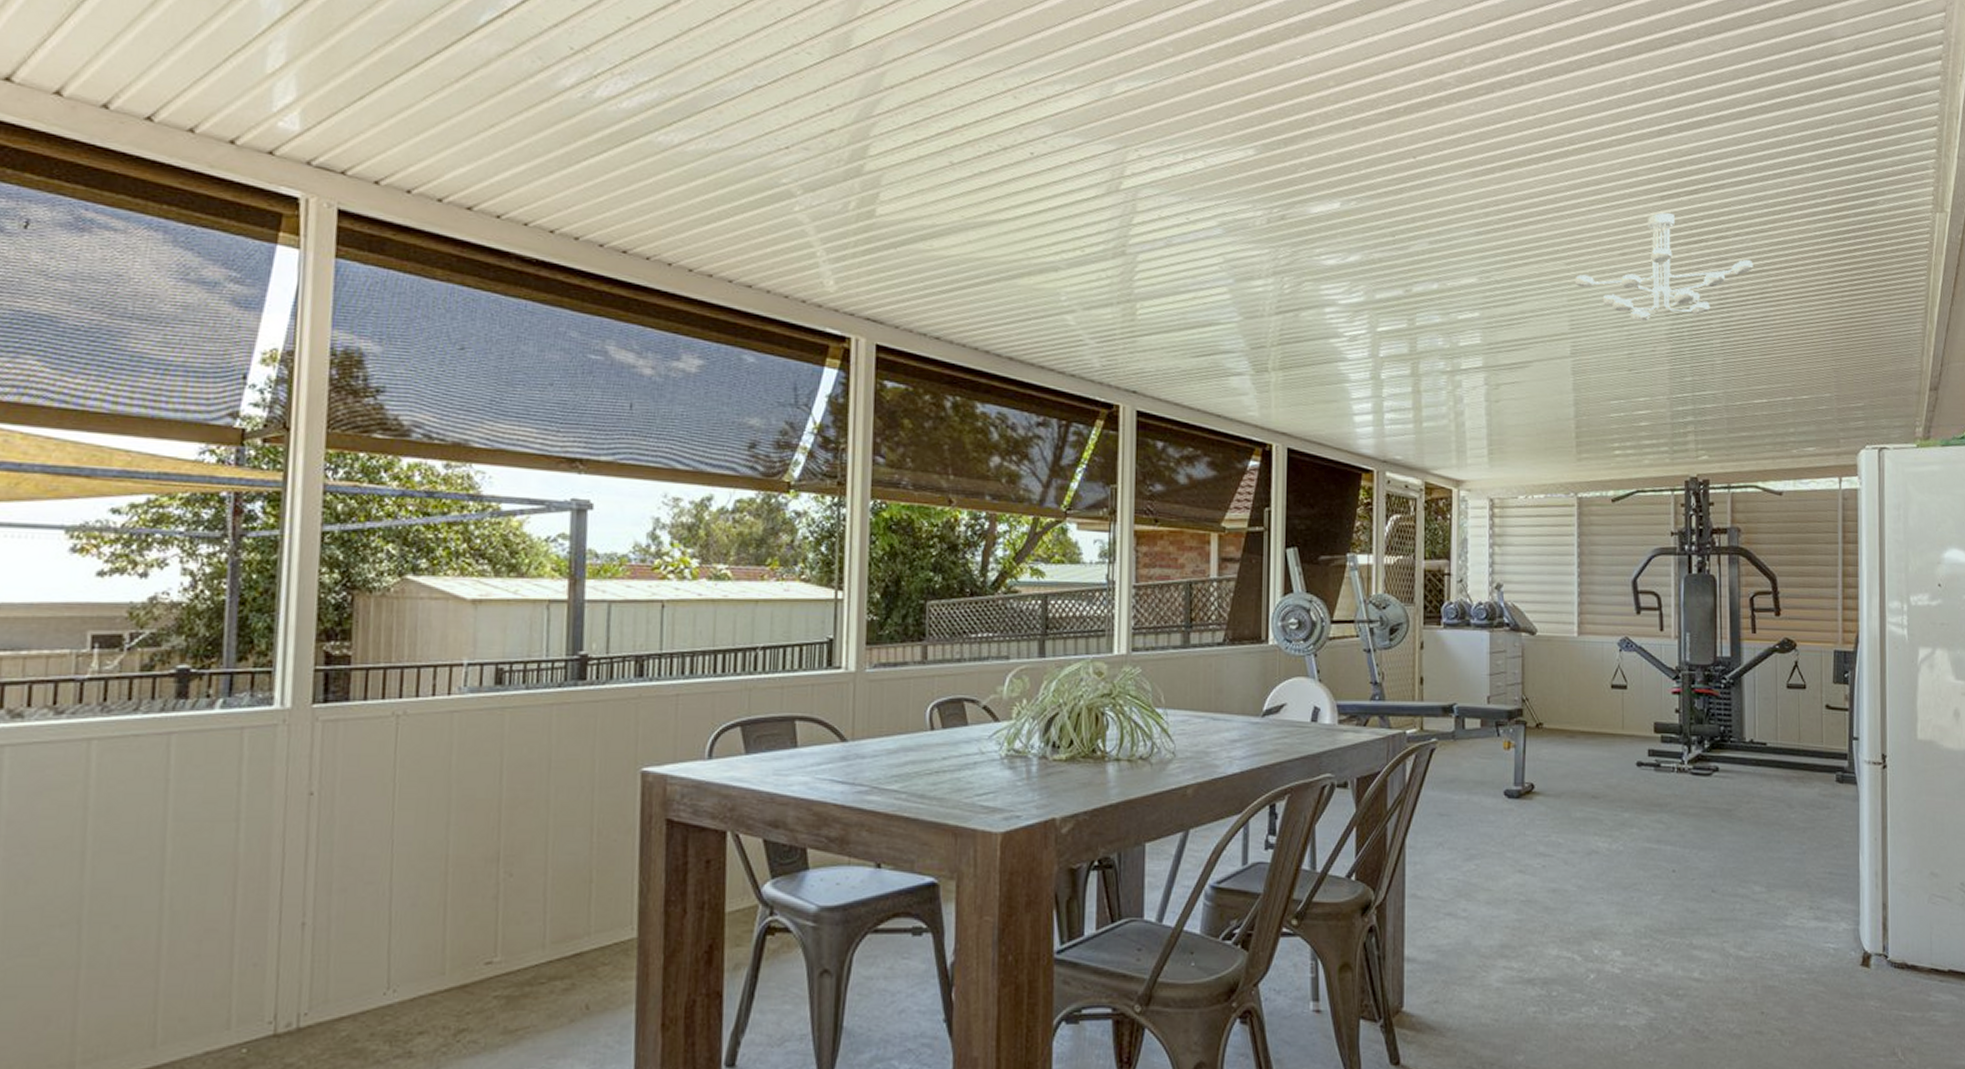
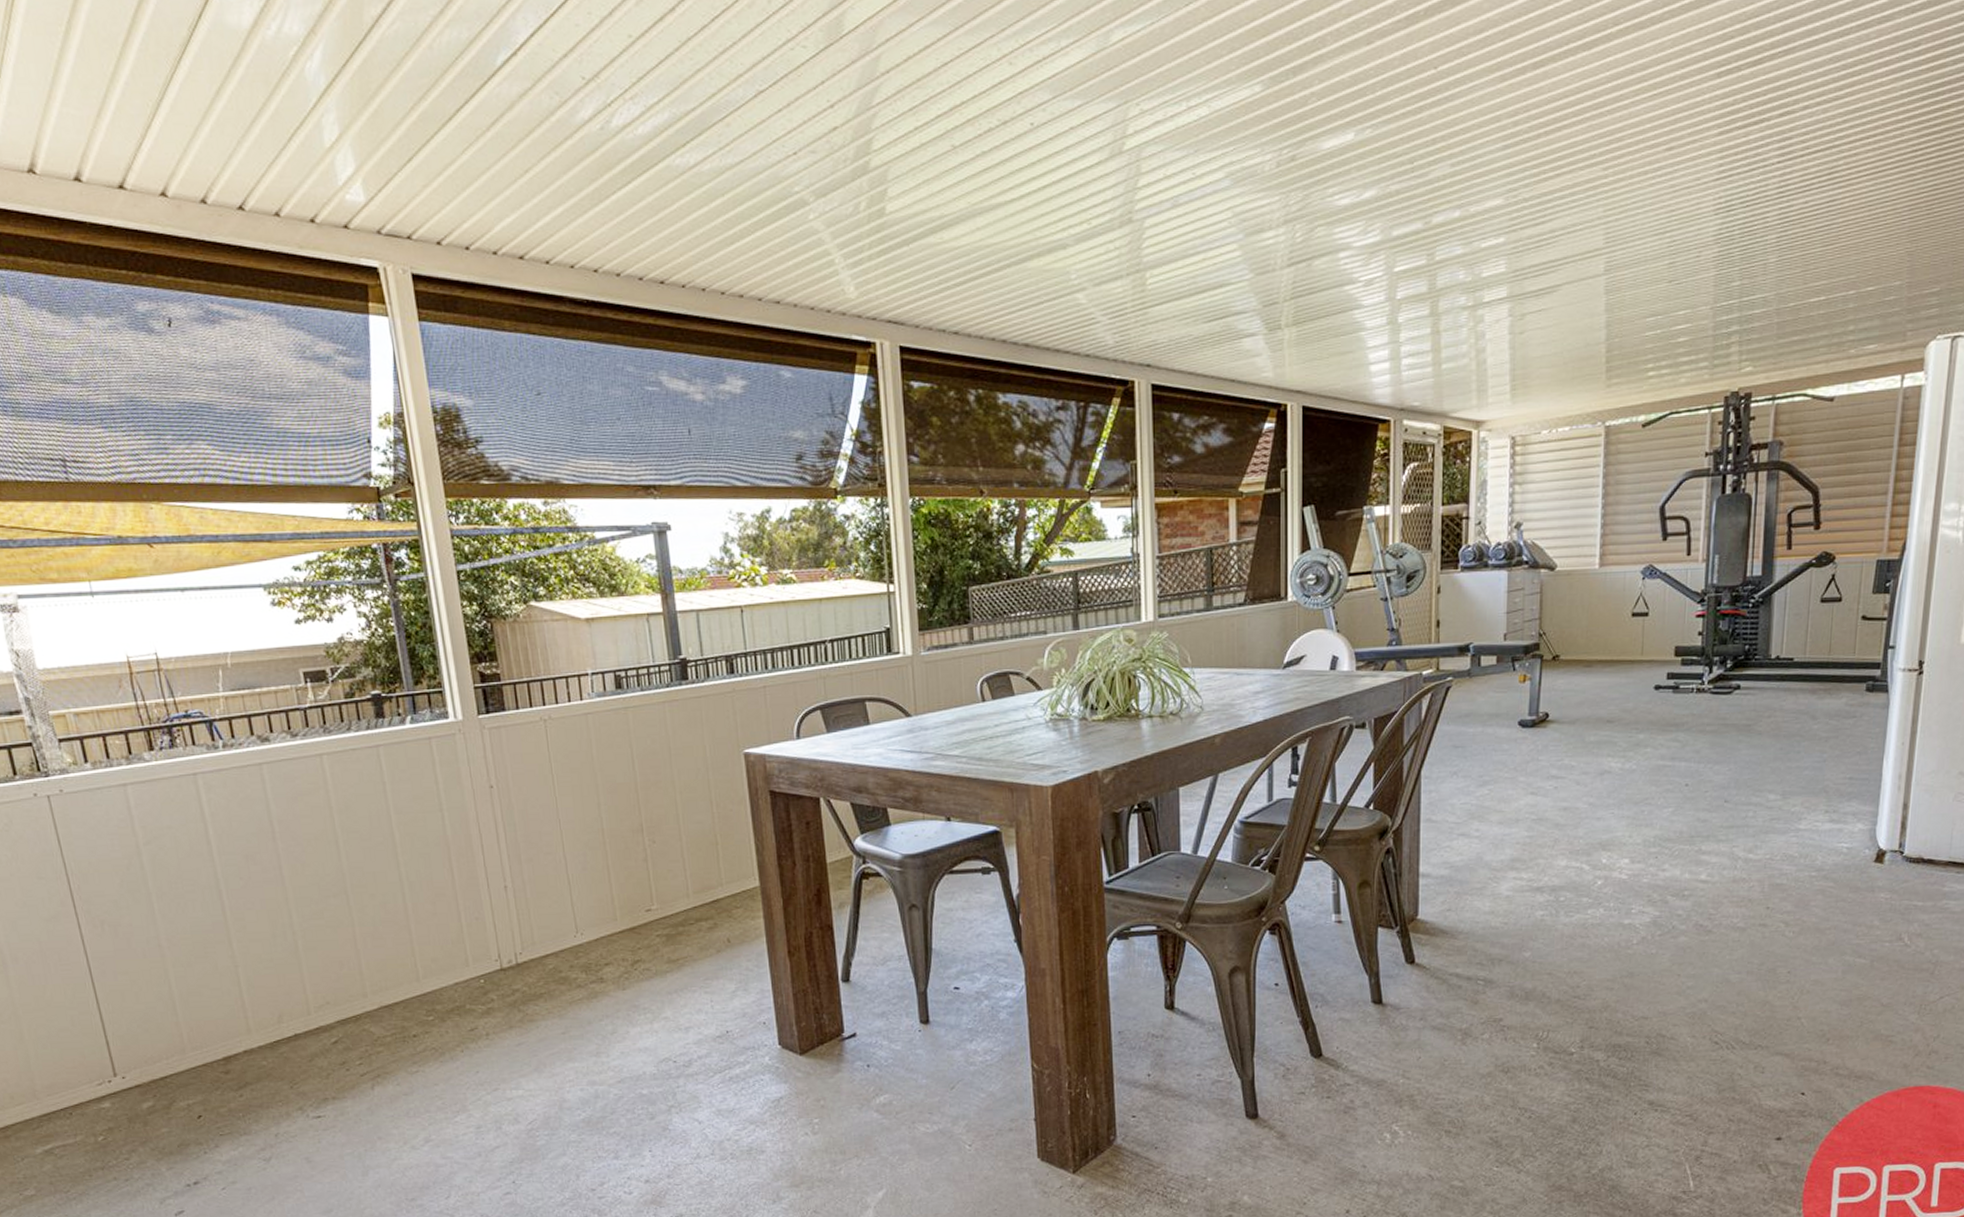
ceiling light fixture: present [1574,213,1753,322] -> none [1612,93,1823,225]

